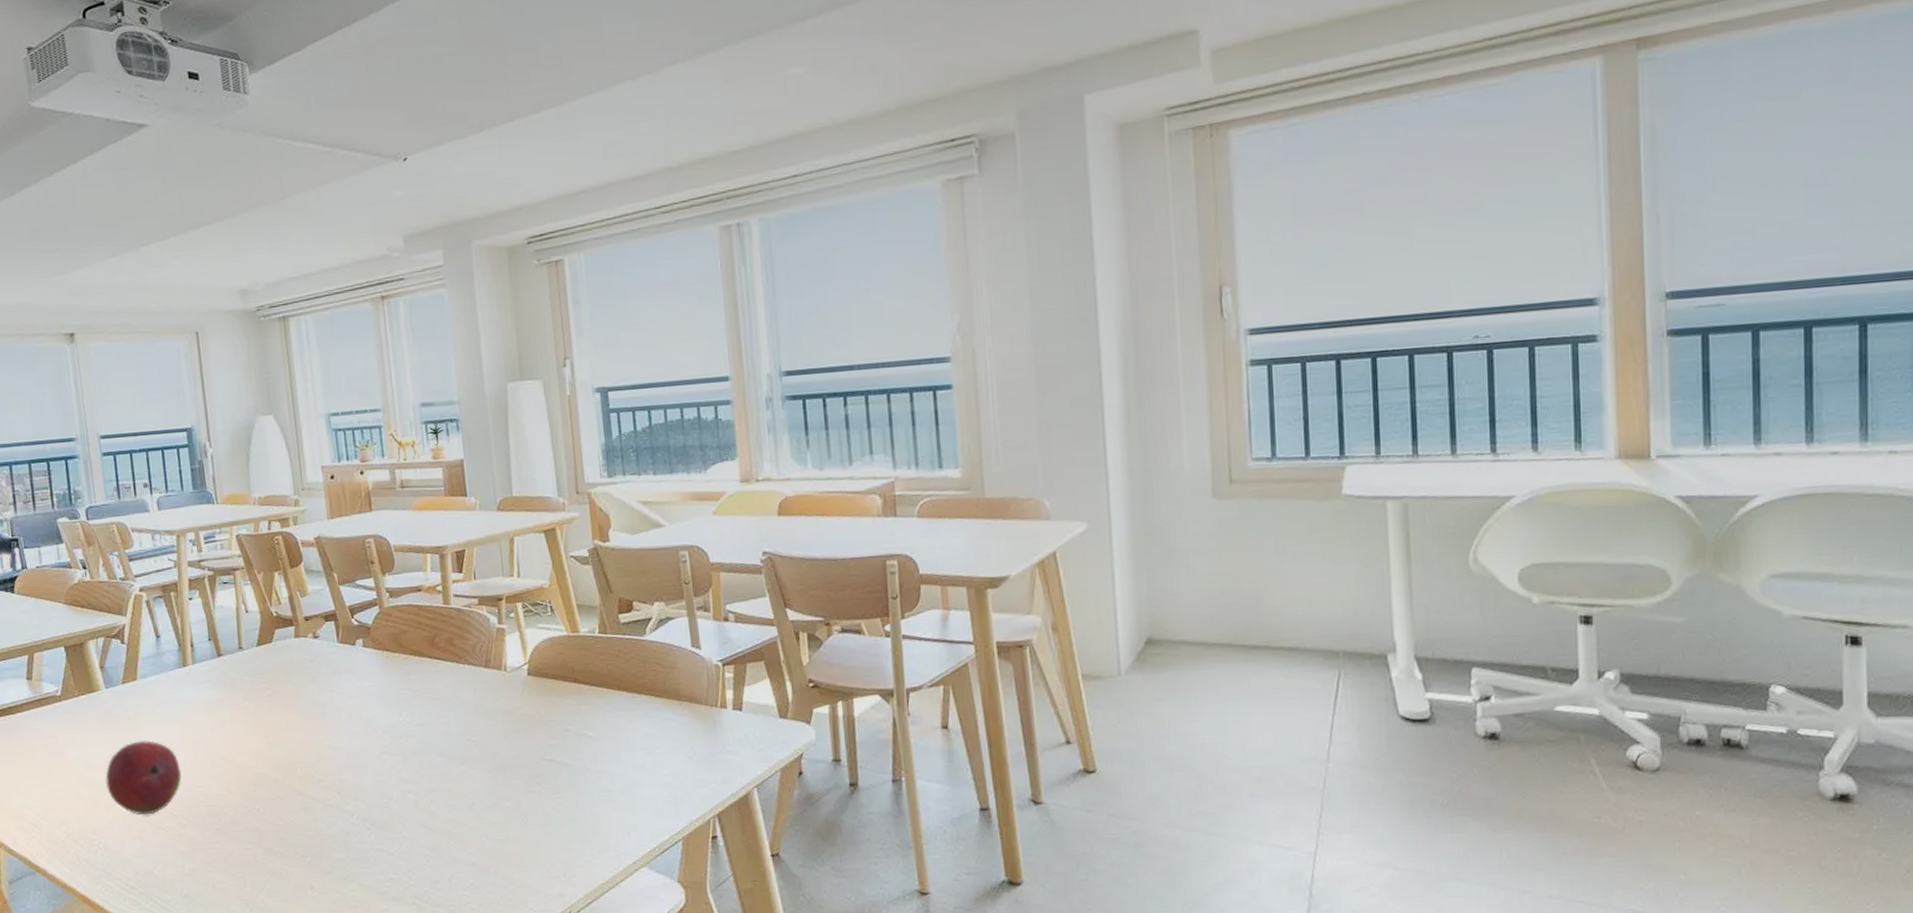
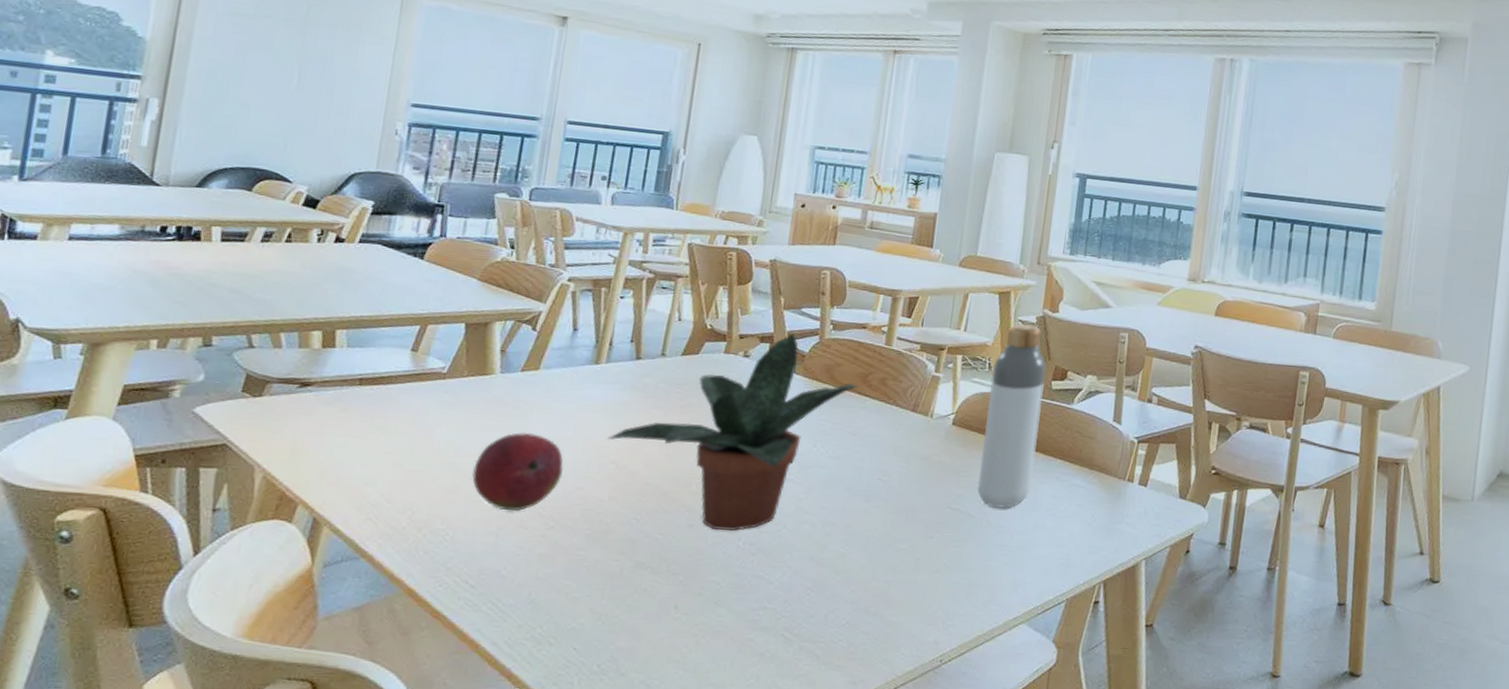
potted plant: none [211,608,427,810] -> present [607,334,858,531]
bottle: none [555,559,621,754] -> present [977,324,1046,508]

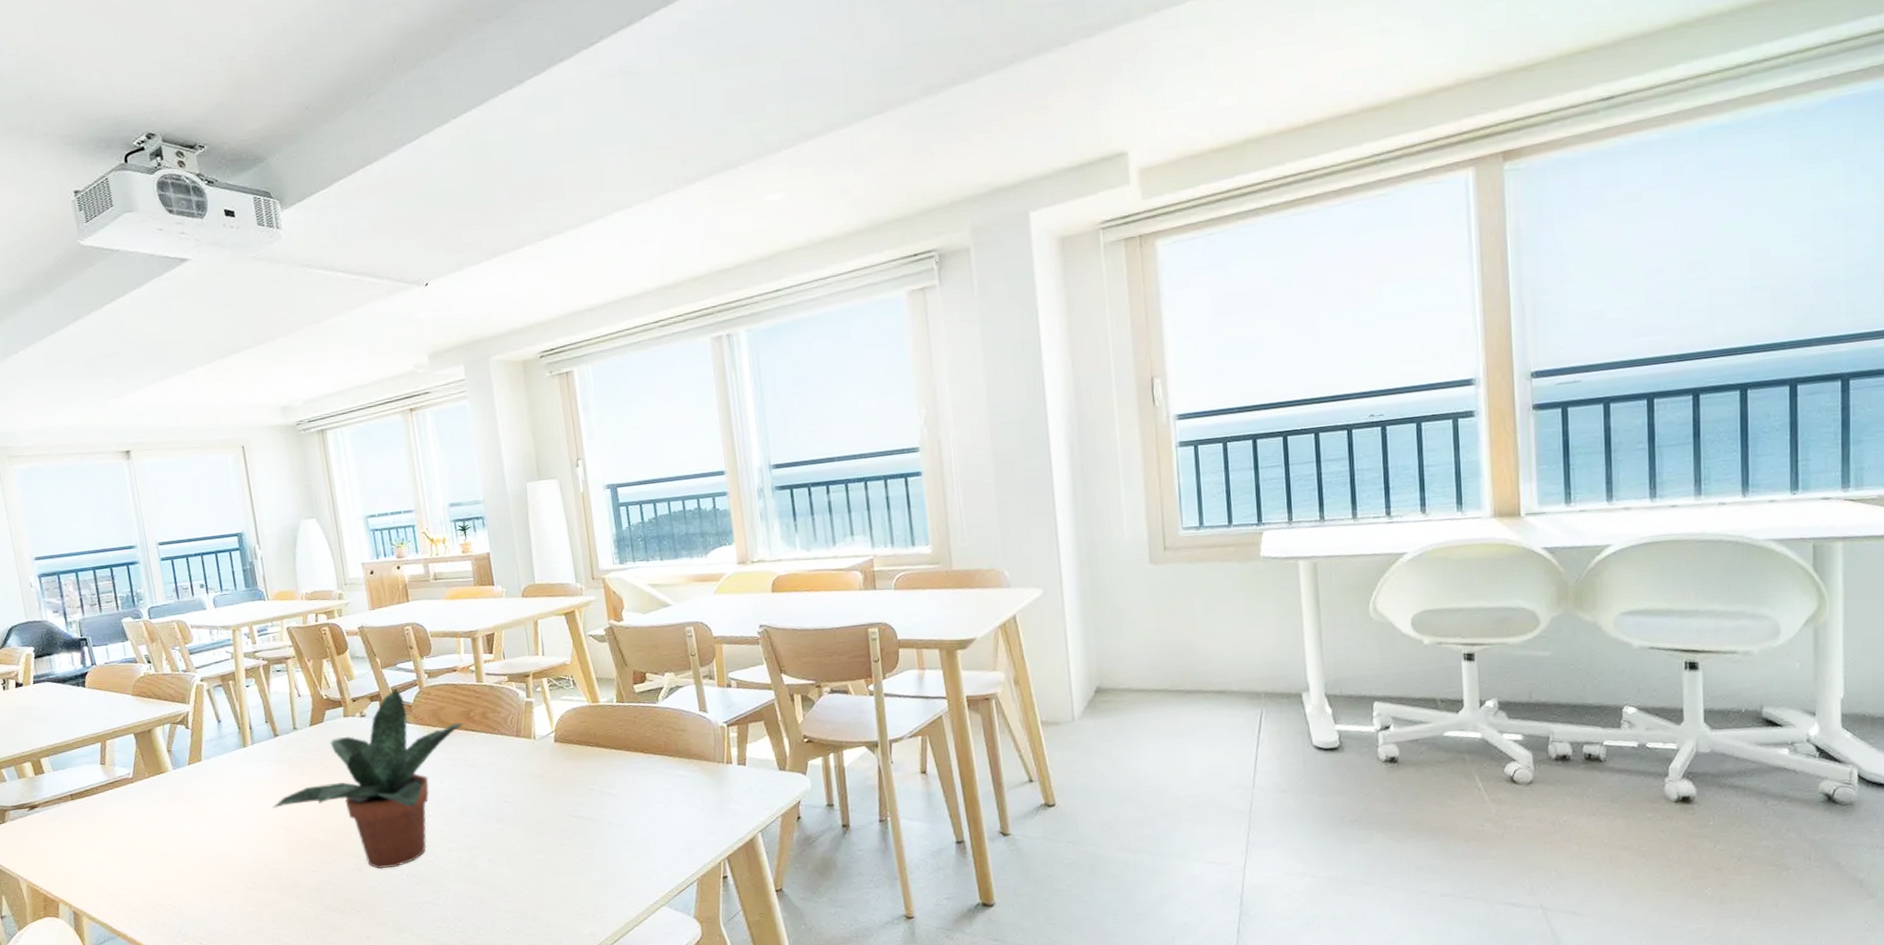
fruit: present [471,432,564,512] -> none [177,814,246,881]
bottle: present [977,324,1046,508] -> none [577,637,640,809]

